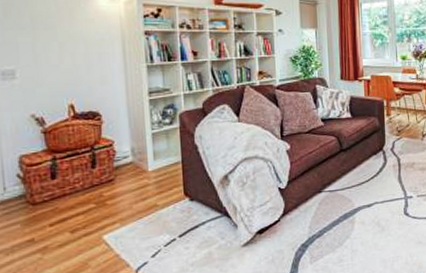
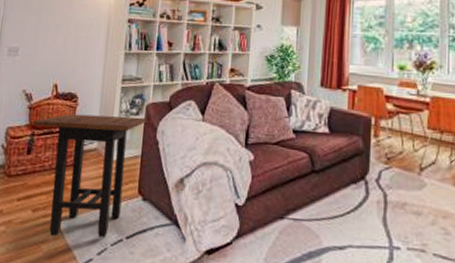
side table: none [51,126,181,252] -> present [33,113,146,238]

